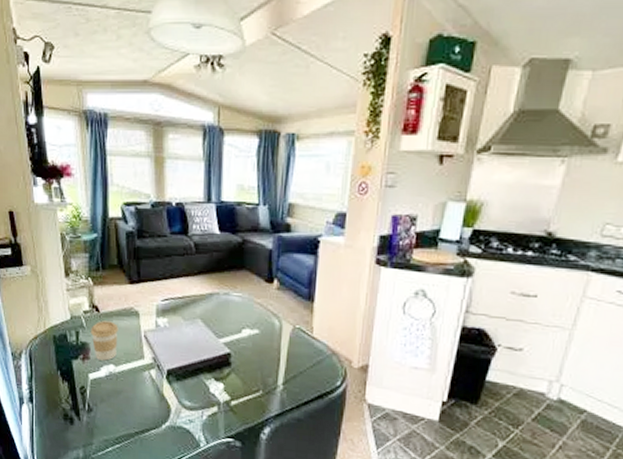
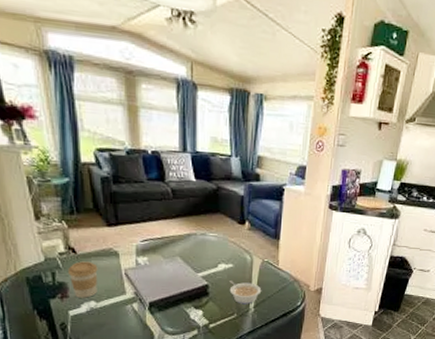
legume: none [254,350,293,380] -> present [229,281,262,305]

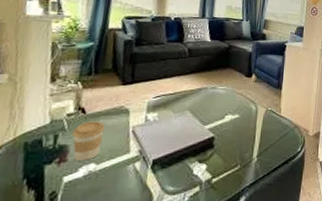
legume: present [229,281,262,305] -> none [234,131,265,155]

